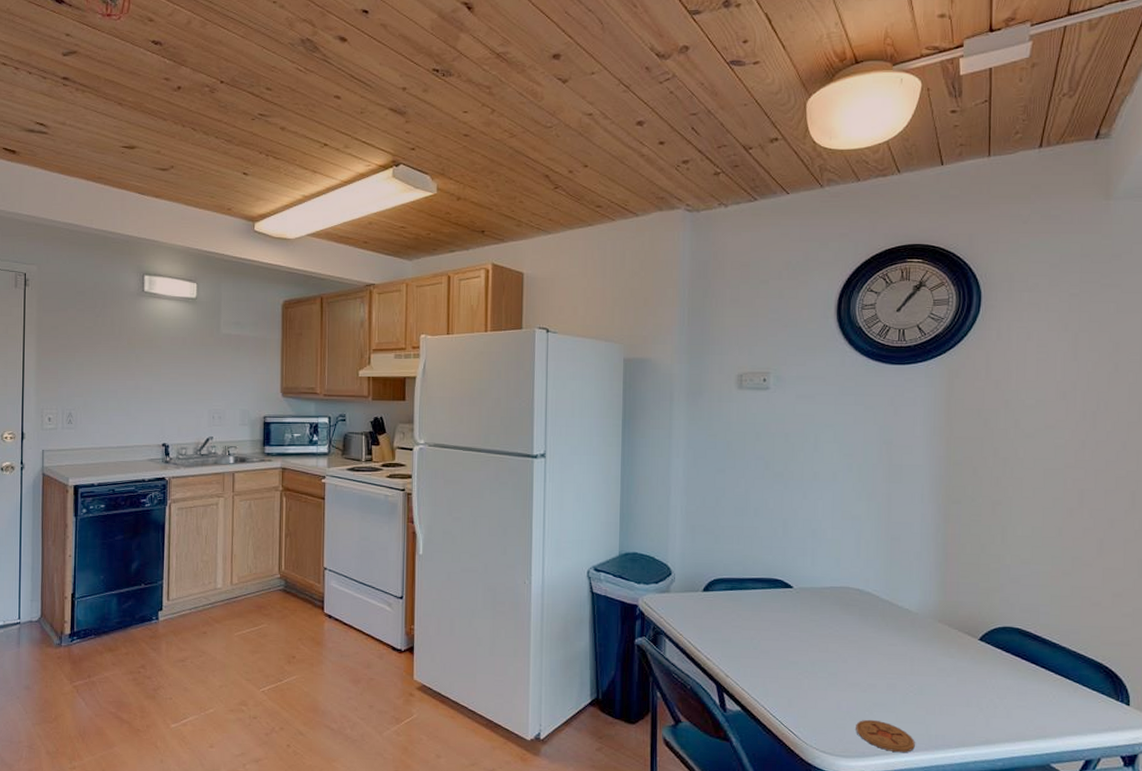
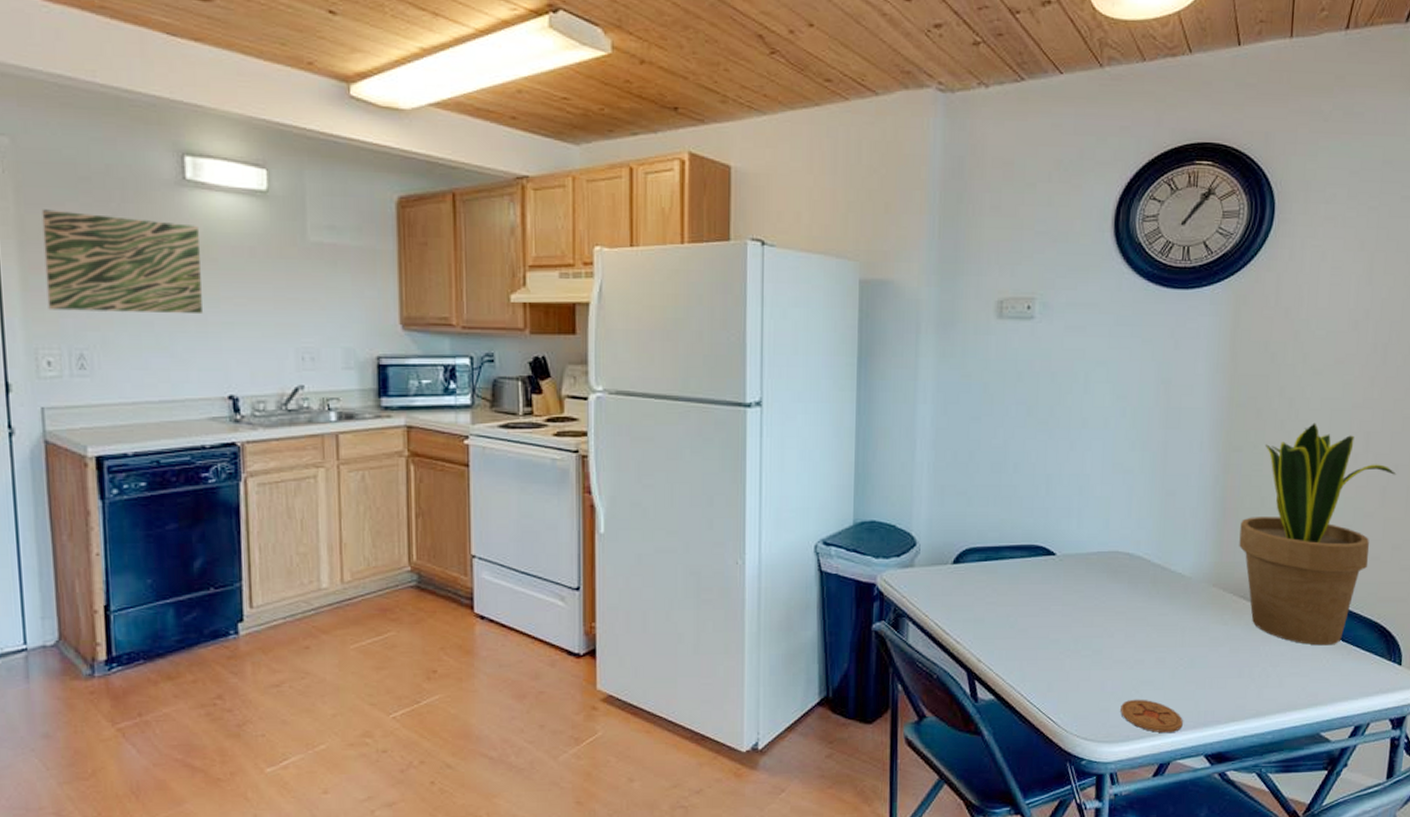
wall art: none [52,314,150,386] -> present [41,209,202,315]
potted plant: none [962,480,1113,682] -> present [1239,422,1397,646]

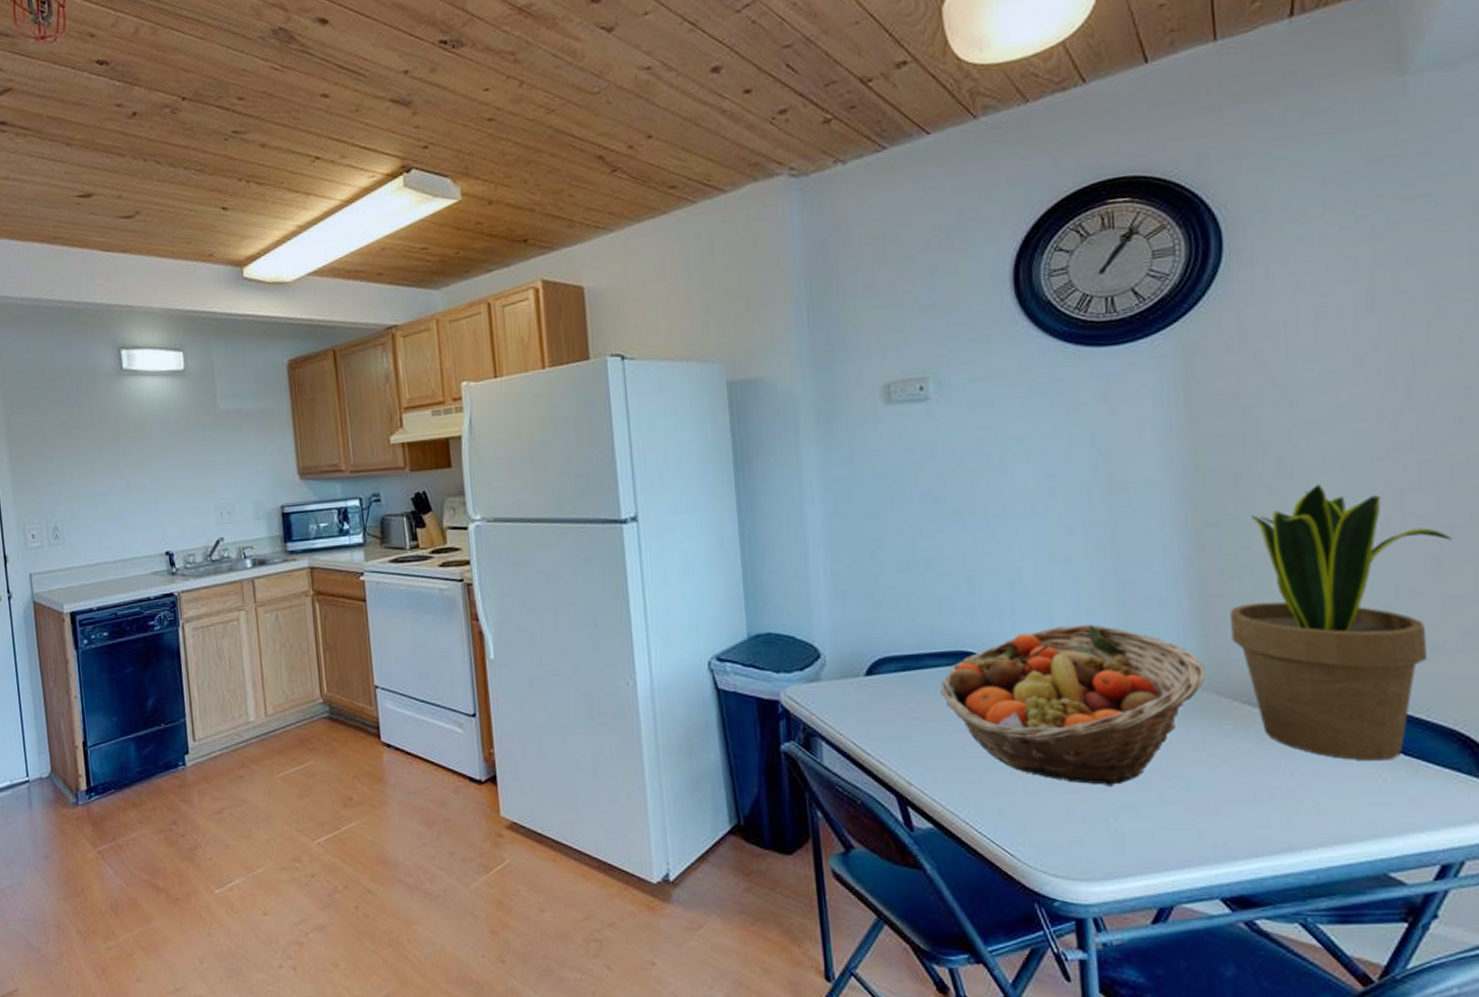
wall art: present [41,209,202,315] -> none [22,407,142,492]
fruit basket: none [1014,527,1217,664] -> present [940,624,1205,787]
coaster: present [1120,699,1183,733] -> none [1097,828,1185,871]

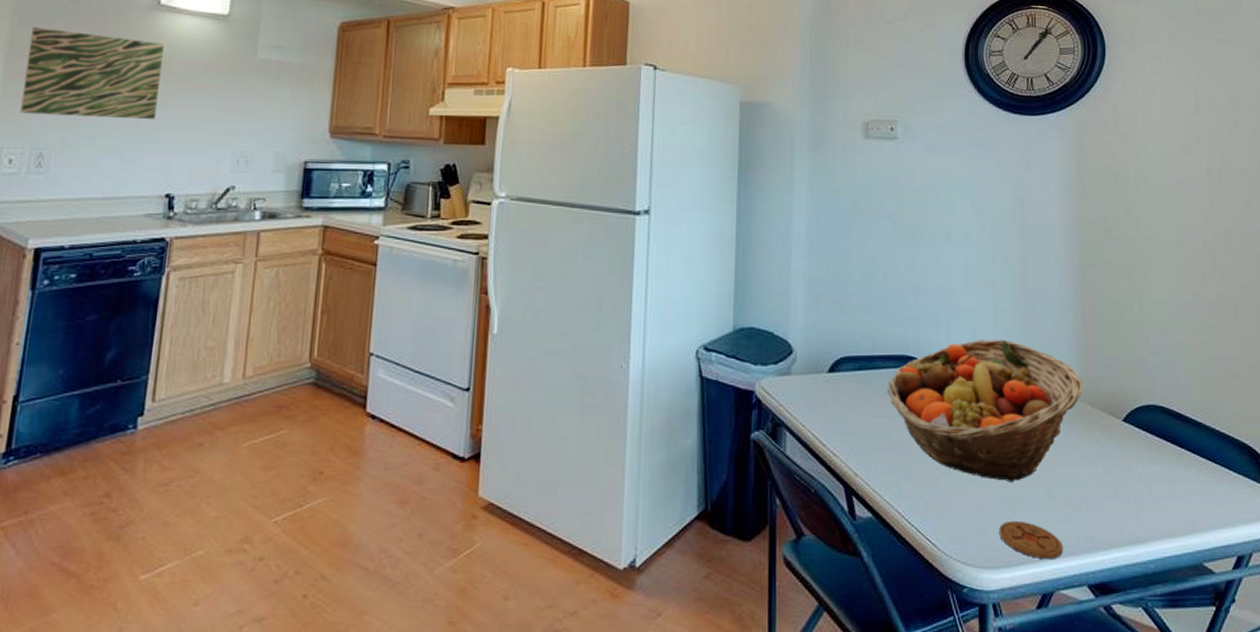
wall art: none [22,407,142,492] -> present [20,27,164,120]
coaster: none [1097,828,1185,871] -> present [999,520,1063,560]
potted plant: present [1230,484,1453,761] -> none [1102,241,1245,467]

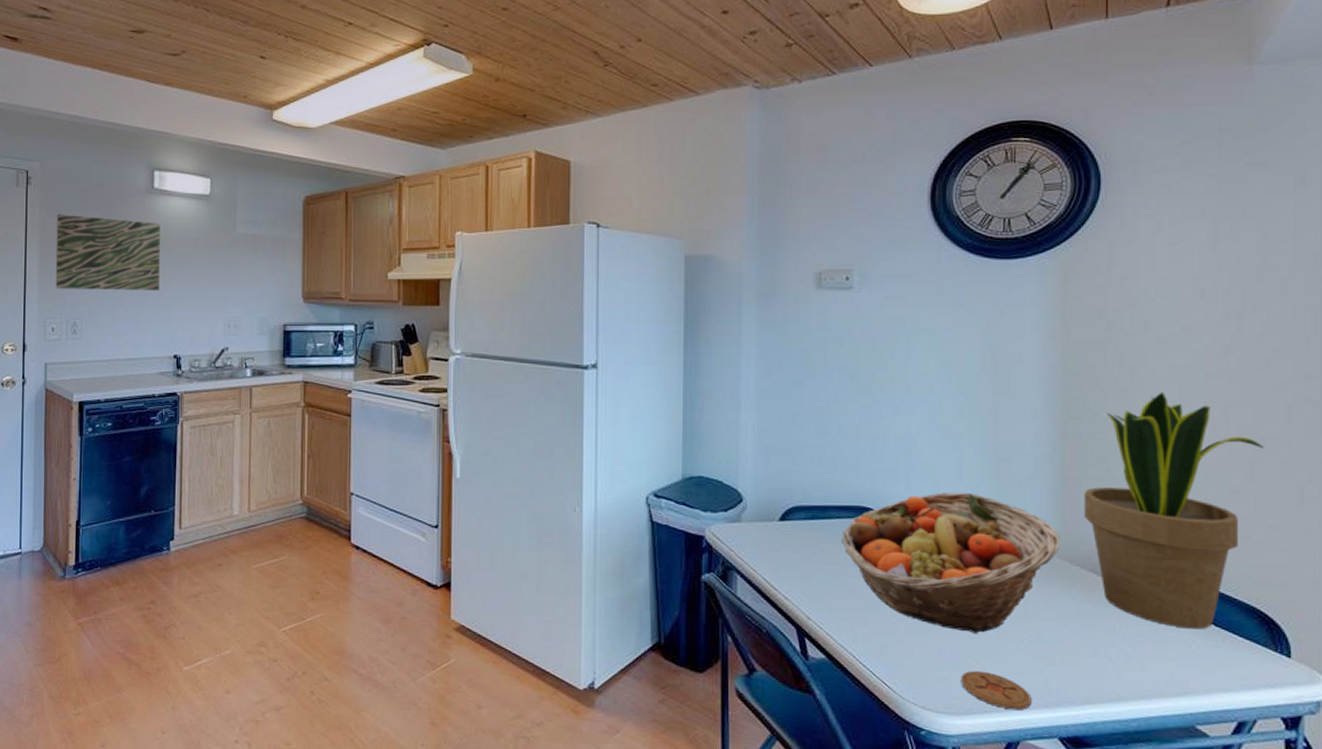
potted plant: none [1102,241,1245,467] -> present [1084,392,1265,629]

